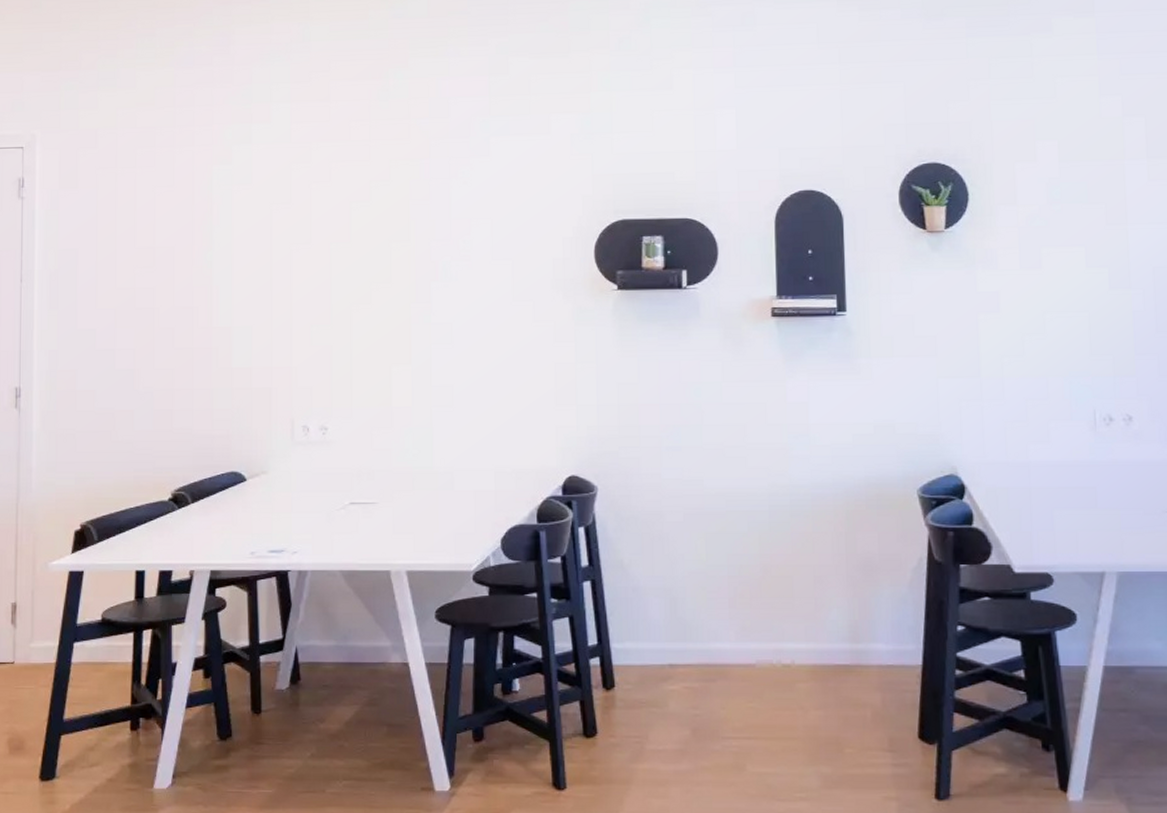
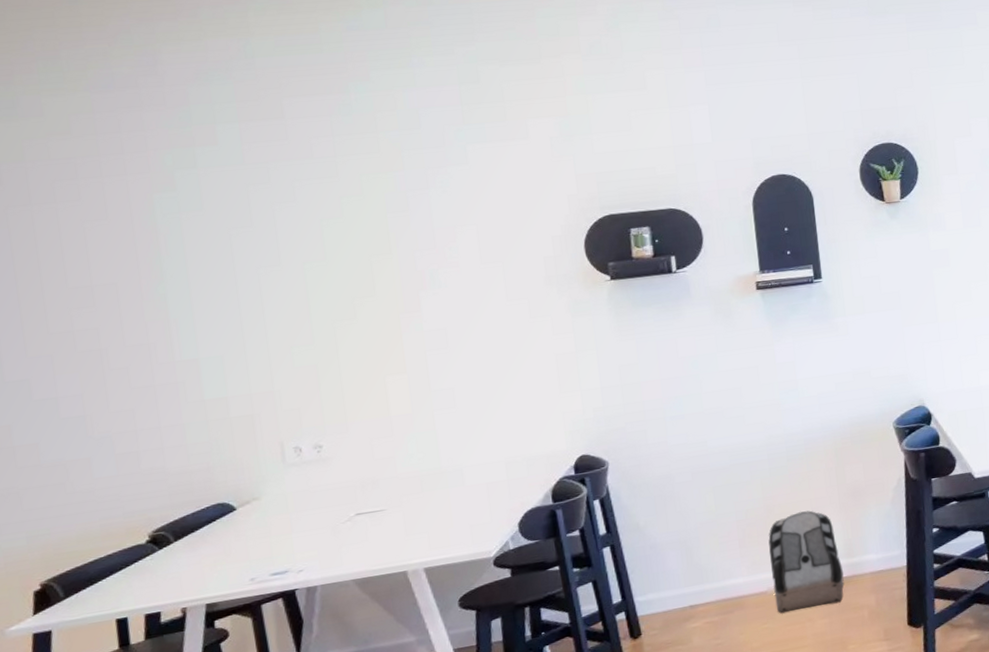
backpack: none [762,578,846,695] -> present [768,510,845,614]

